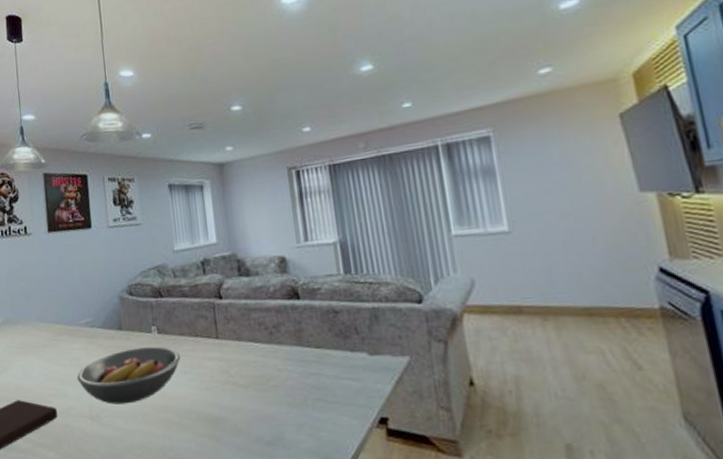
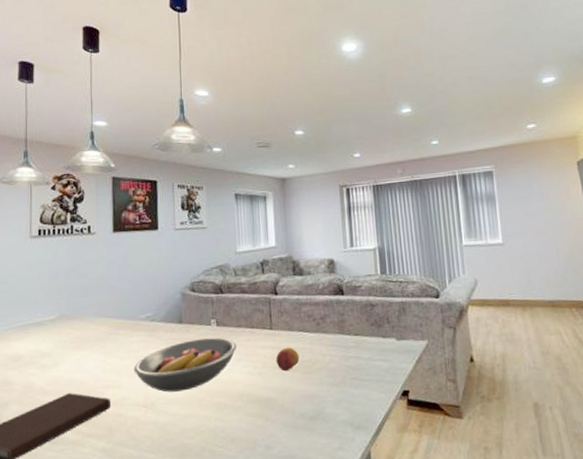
fruit: none [224,359,252,388] -> present [276,347,300,372]

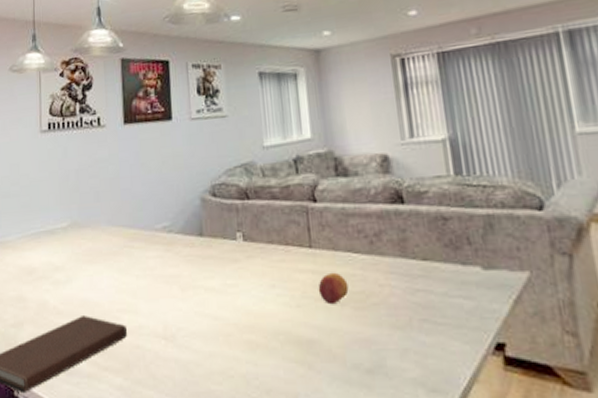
fruit bowl: present [133,337,237,393] -> none [150,256,269,323]

